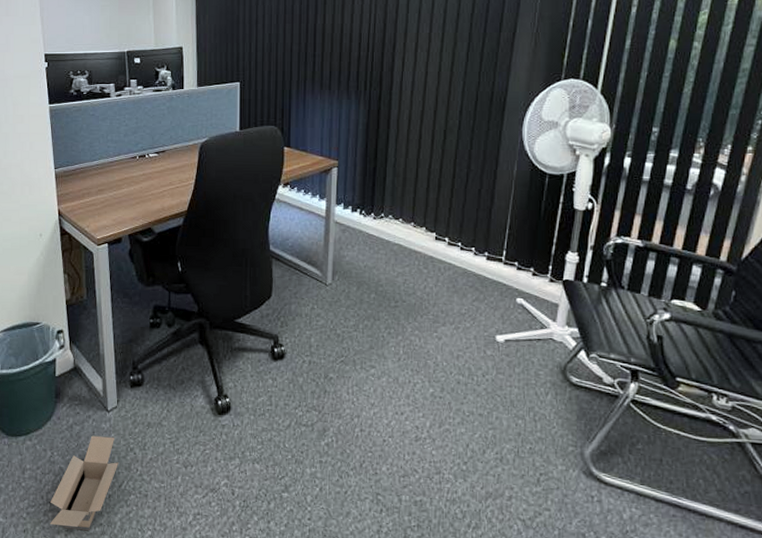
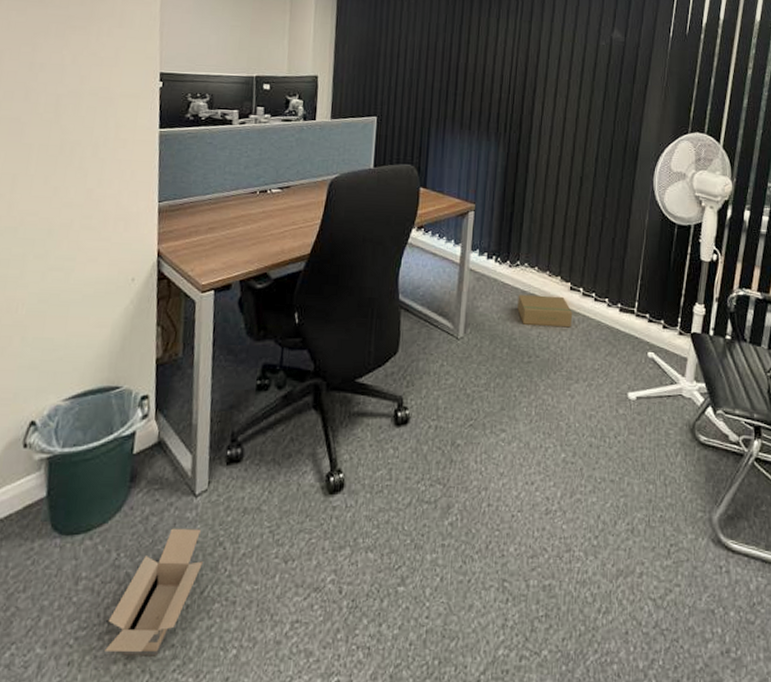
box: none [383,244,439,275] -> present [517,294,573,328]

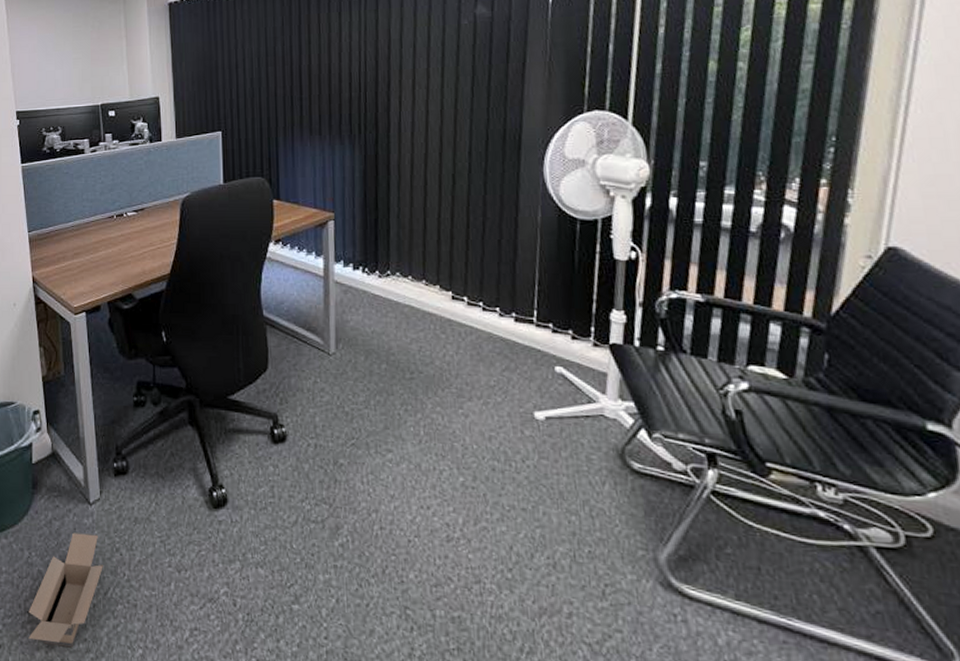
box: present [517,294,573,328] -> none [392,306,458,341]

